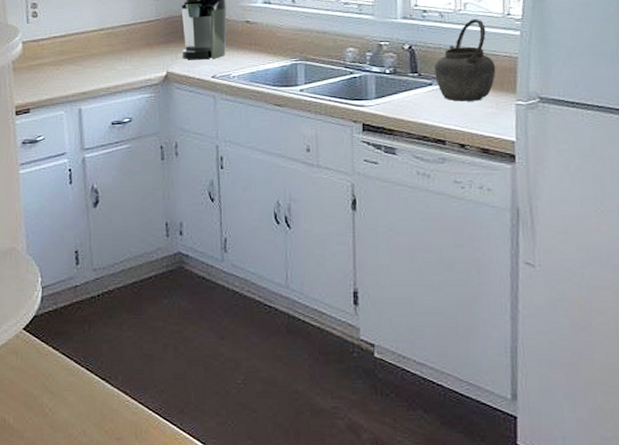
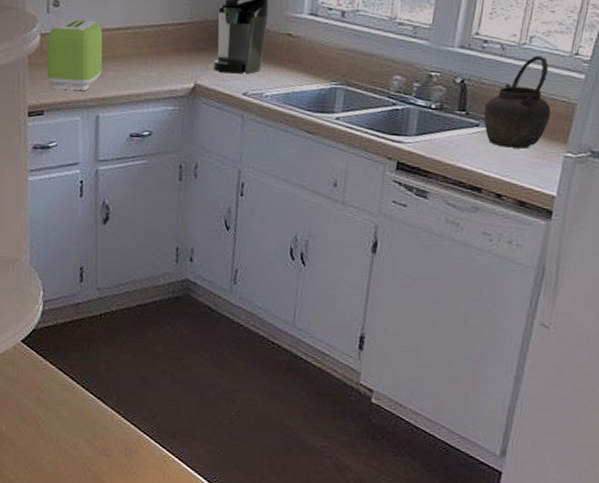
toaster: none [29,26,81,89] -> present [47,19,103,91]

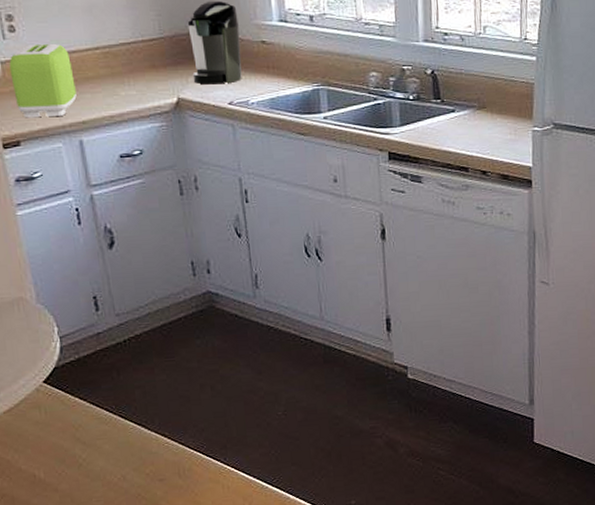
kettle: present [483,55,551,149] -> none [455,43,514,128]

